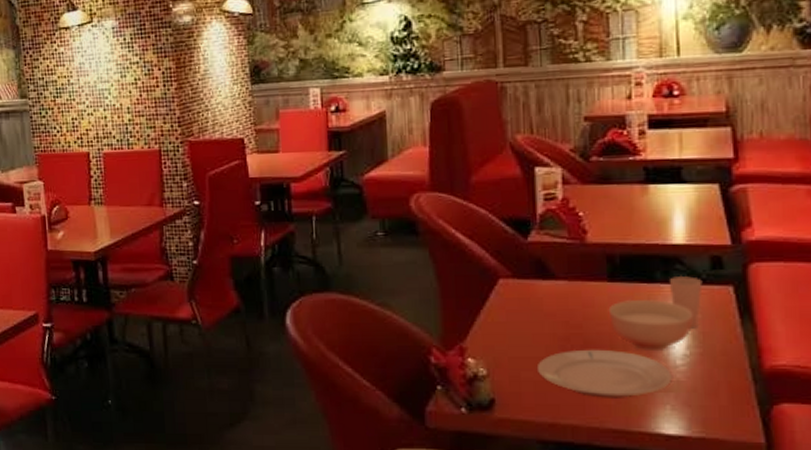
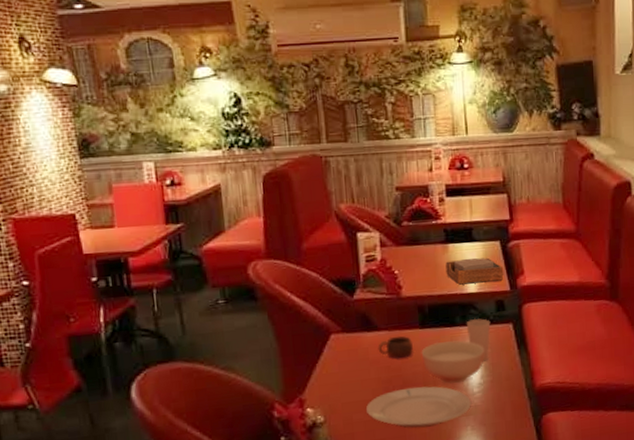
cup: none [554,287,598,313] -> present [378,336,413,358]
napkin holder: none [644,202,722,234] -> present [445,257,503,285]

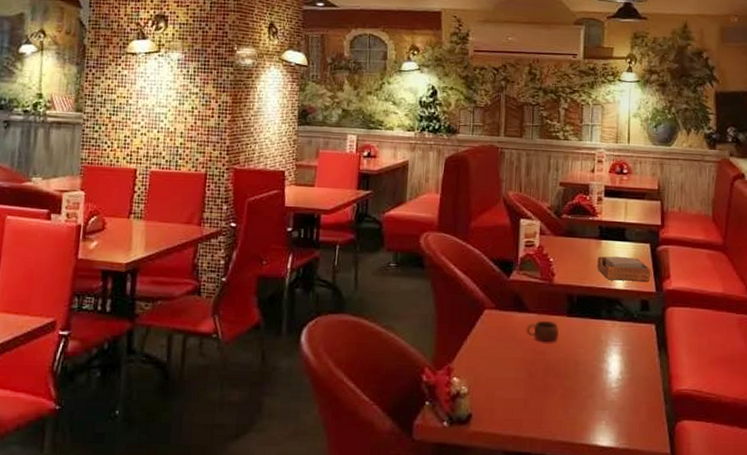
plate: present [365,386,472,428] -> none [507,372,609,415]
bowl: present [421,340,485,384] -> none [565,331,626,375]
cup: present [467,318,491,362] -> none [611,314,634,358]

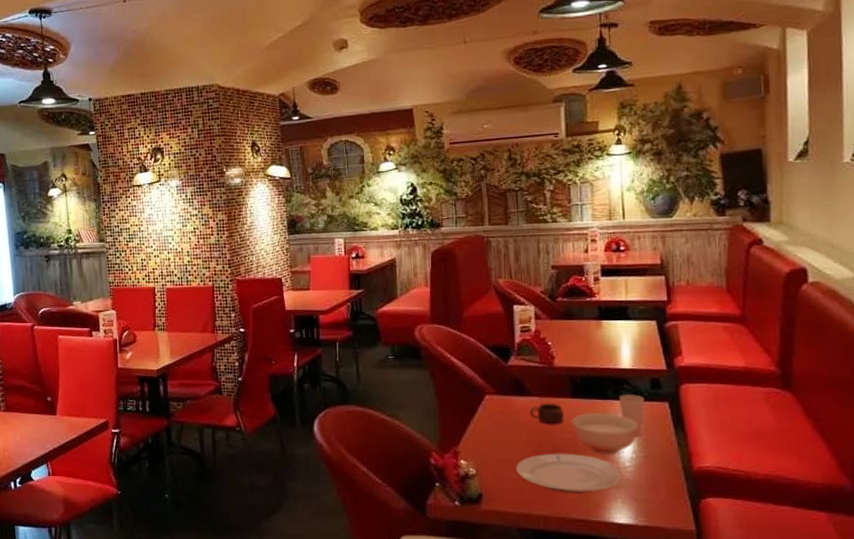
plate: none [507,372,609,415] -> present [515,453,623,494]
bowl: none [565,331,626,375] -> present [571,412,638,454]
napkin holder: present [597,256,650,282] -> none [599,335,659,360]
cup: none [611,314,634,358] -> present [620,393,645,437]

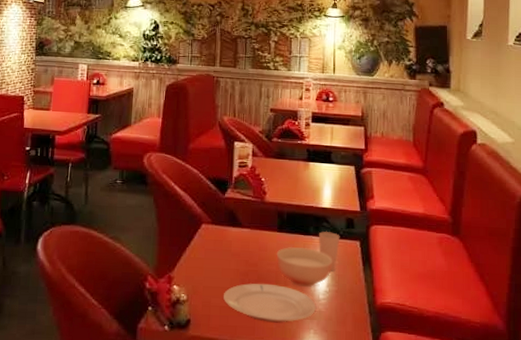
cup: present [529,403,564,424] -> none [240,235,270,255]

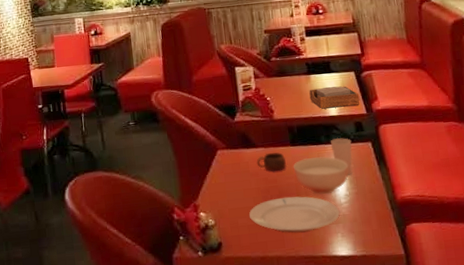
cup: none [240,235,270,255] -> present [256,152,286,171]
napkin holder: none [305,177,355,201] -> present [309,86,359,109]

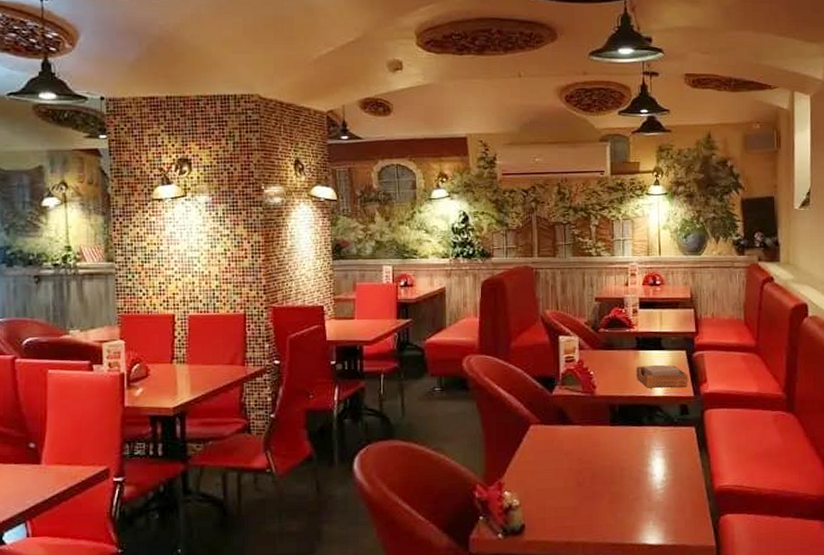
plate: present [248,196,341,233] -> none [557,479,655,519]
cup: present [256,152,286,171] -> none [571,431,603,451]
bowl: present [293,156,348,194] -> none [610,439,669,479]
cup: present [331,137,352,176] -> none [653,419,675,461]

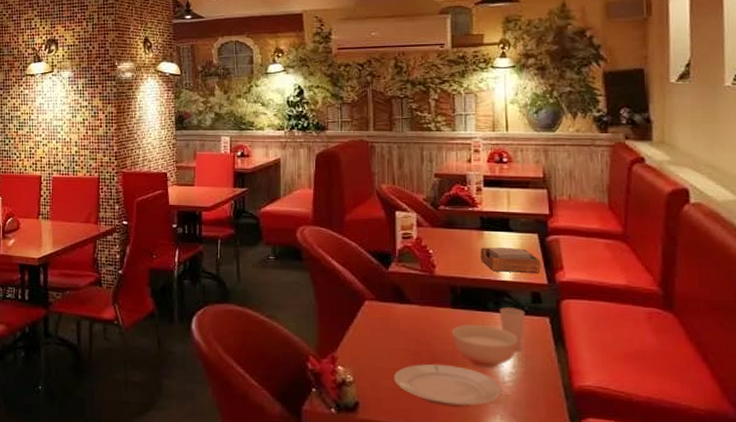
plate: none [557,479,655,519] -> present [393,363,502,407]
bowl: none [610,439,669,479] -> present [451,323,518,368]
cup: none [653,419,675,461] -> present [500,306,525,351]

